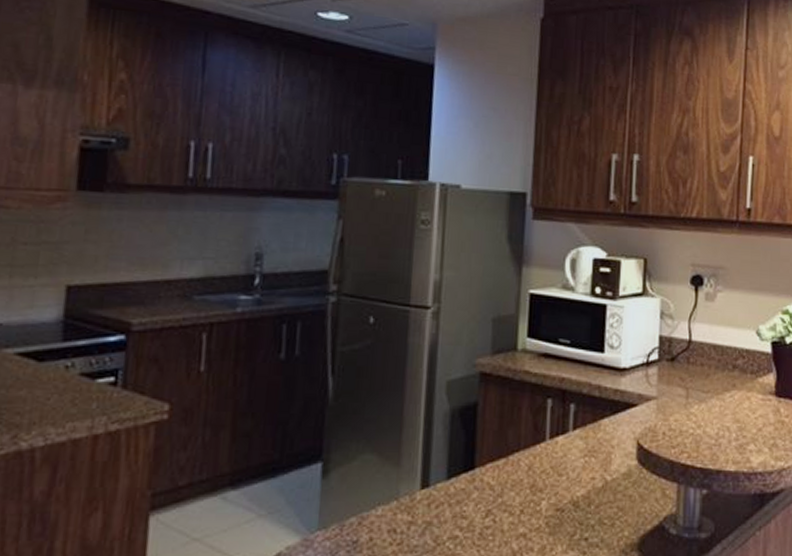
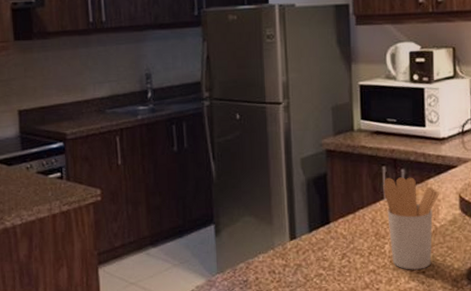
utensil holder: none [546,414,613,535] -> present [383,177,439,270]

